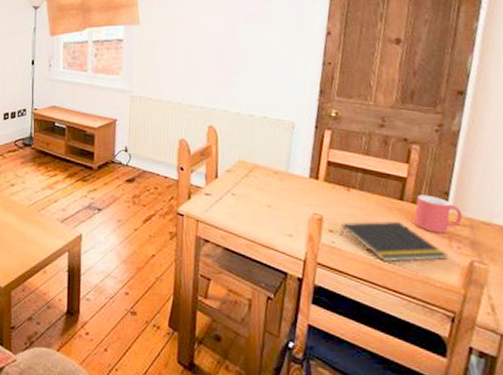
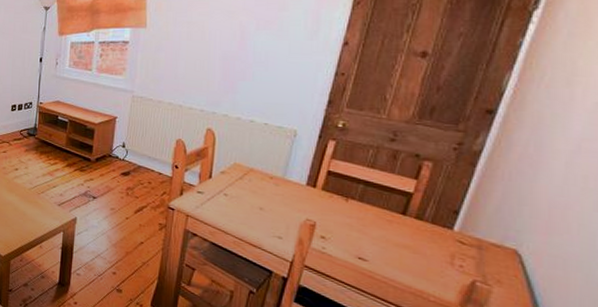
notepad: present [339,220,448,262] -> none [331,231,448,276]
mug: present [414,195,463,233] -> none [415,211,471,251]

